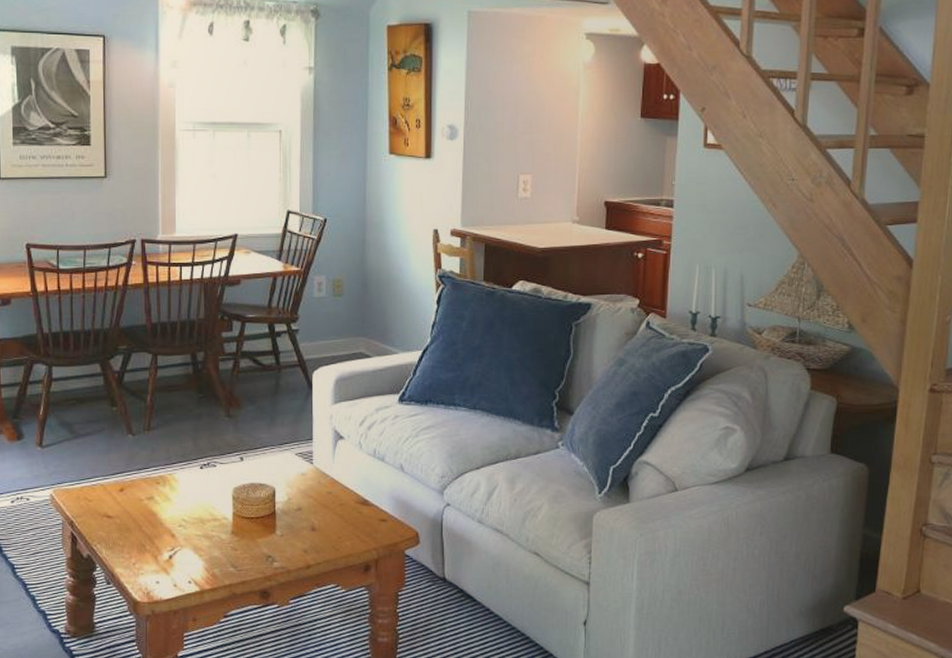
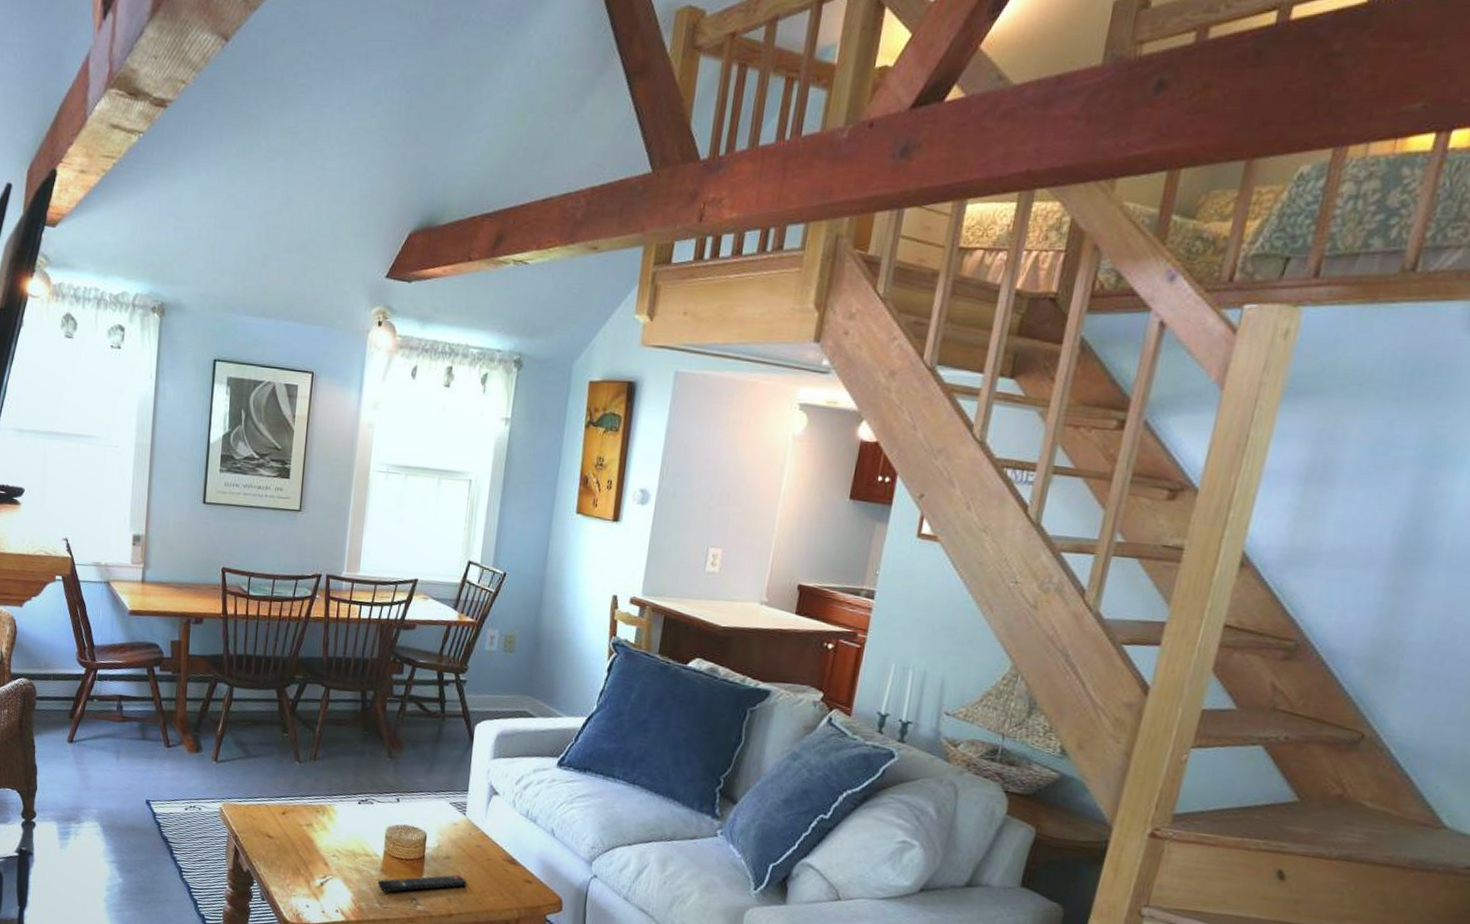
remote control: none [229,526,322,554] -> present [377,875,467,892]

